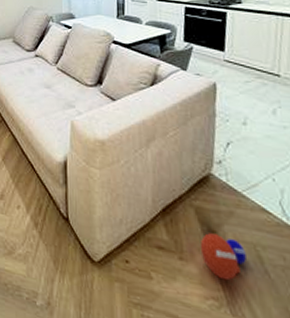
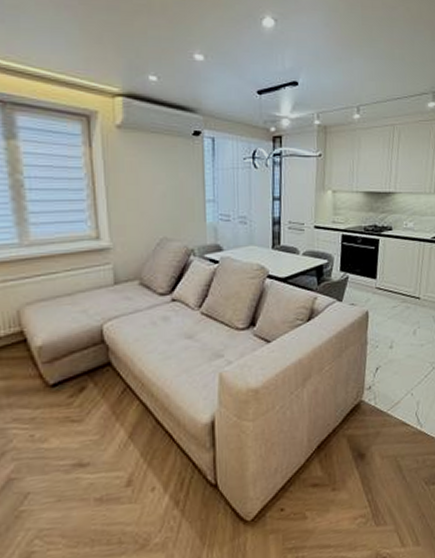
ball: present [200,233,246,281] -> none [351,456,389,497]

